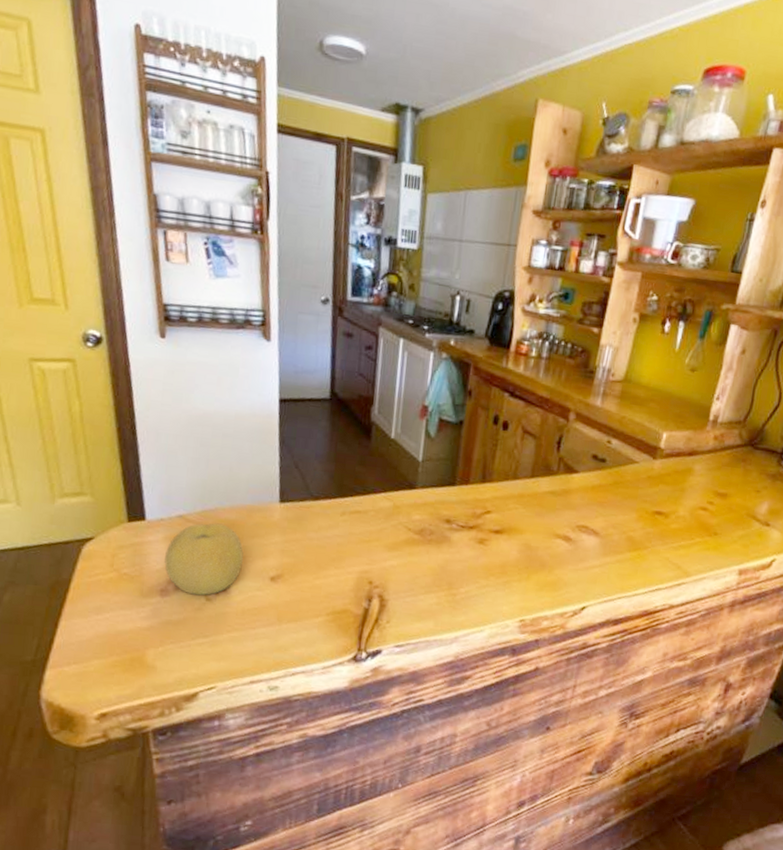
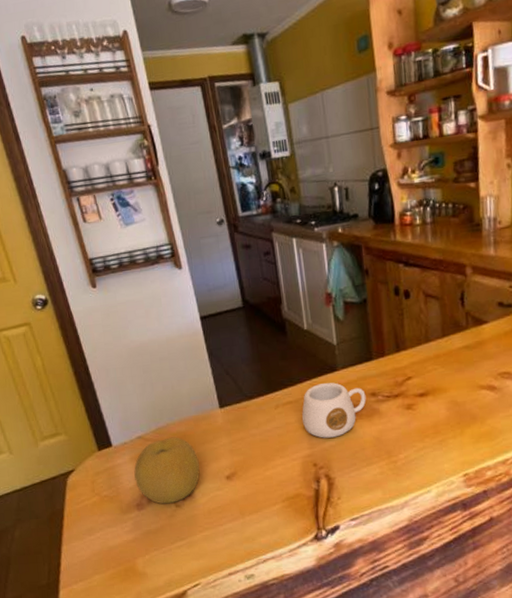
mug: none [367,498,440,558] -> present [301,382,367,438]

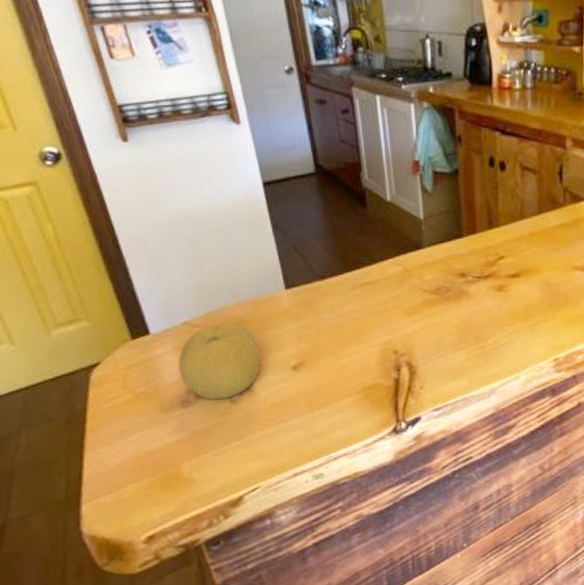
mug: present [301,382,367,438] -> none [381,261,455,323]

